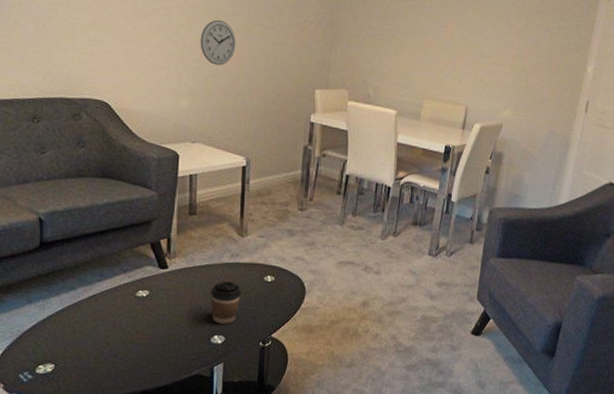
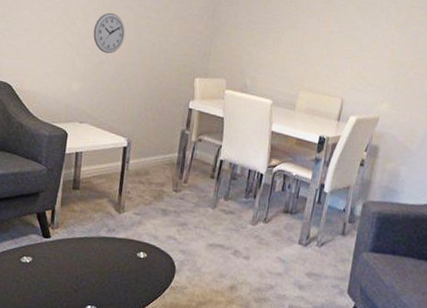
coffee cup: present [210,281,242,324] -> none [86,254,116,296]

